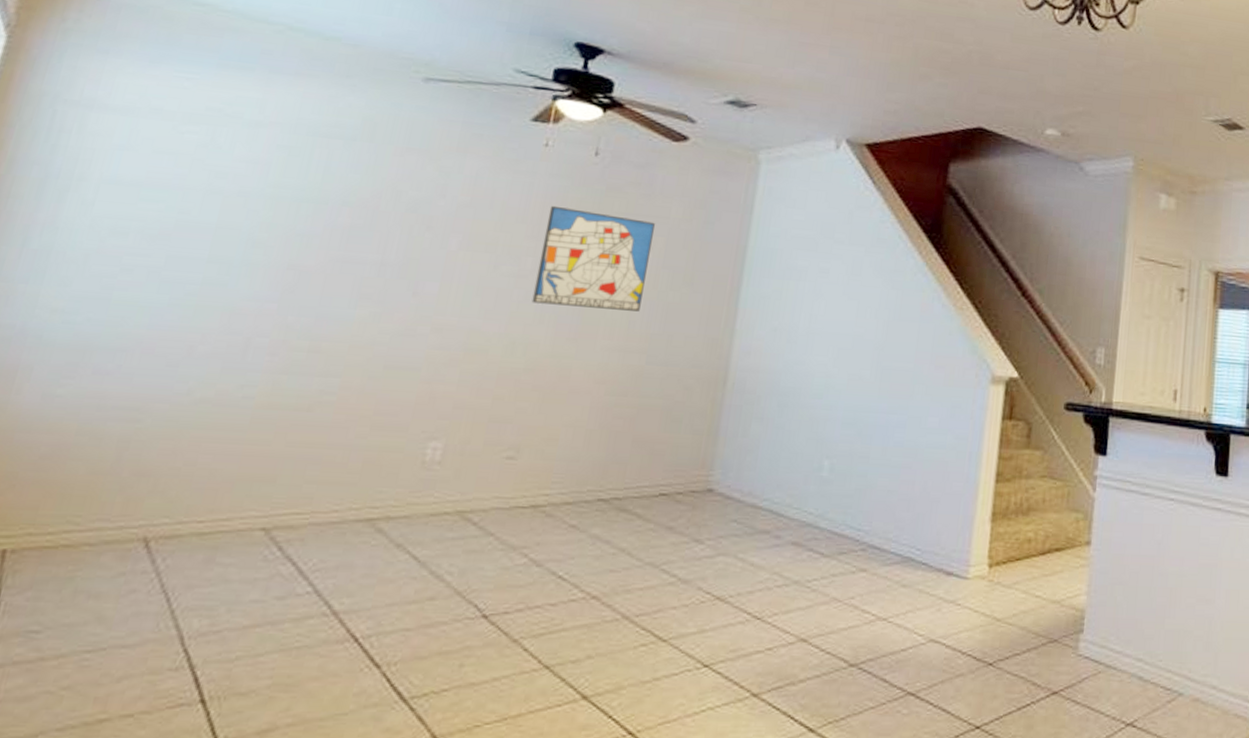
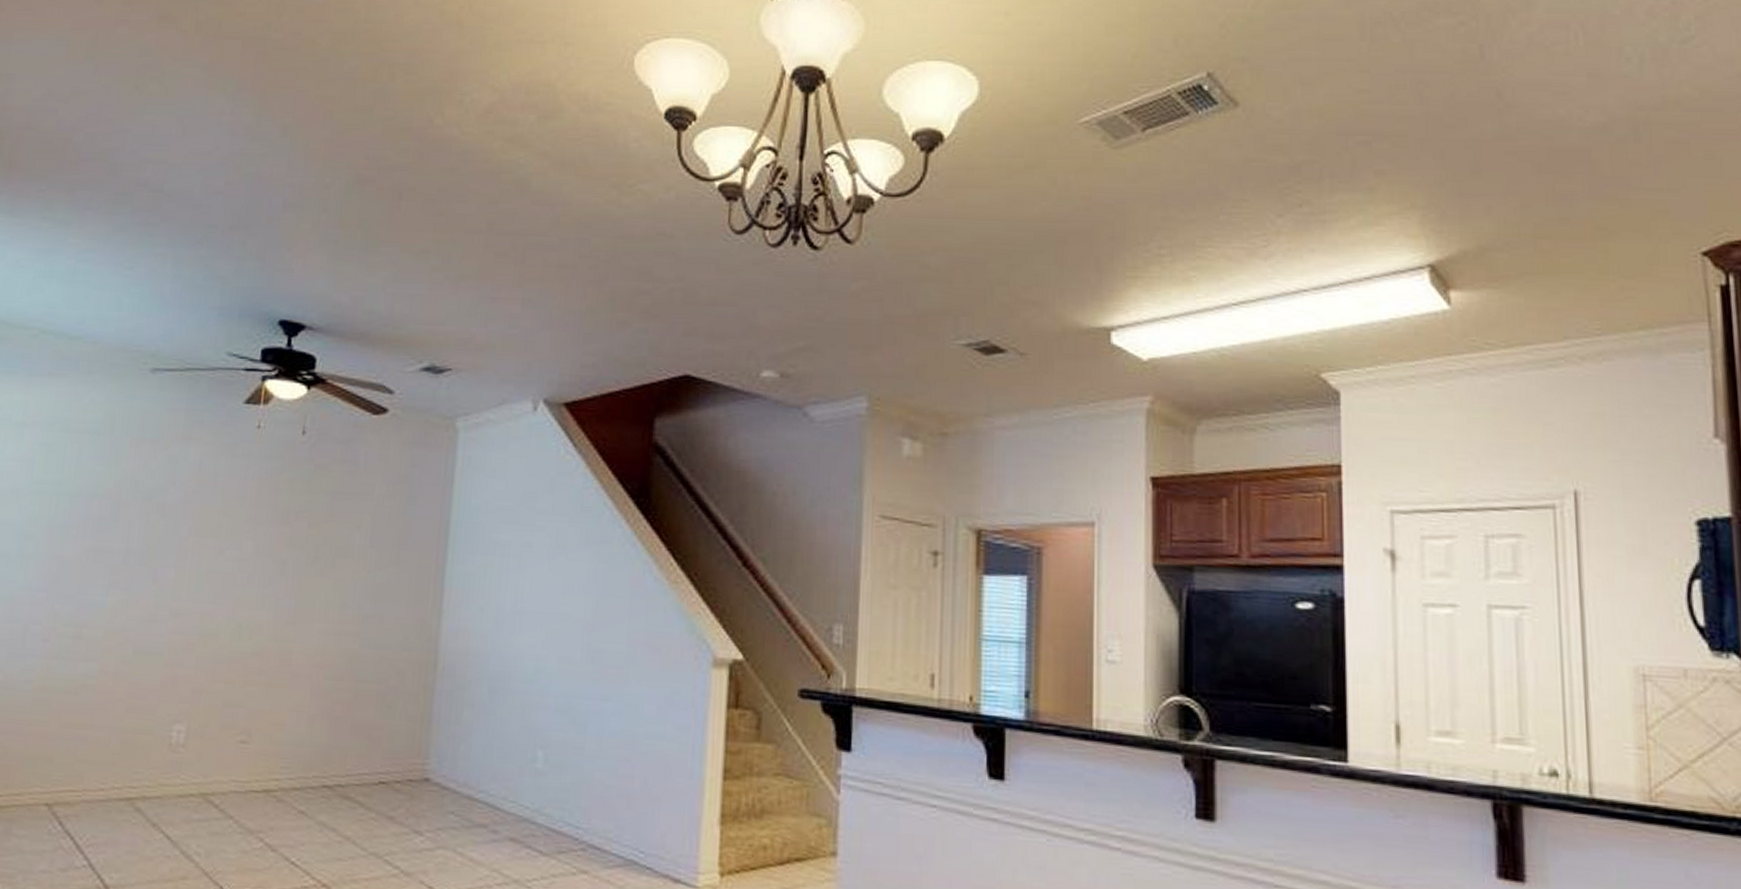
wall art: present [531,205,655,312] -> none [254,487,361,593]

